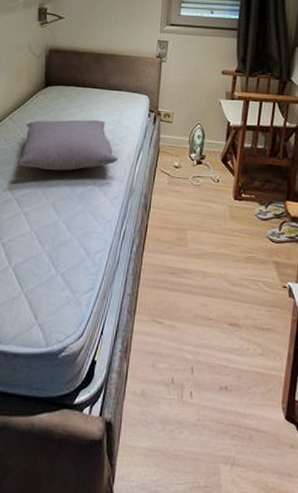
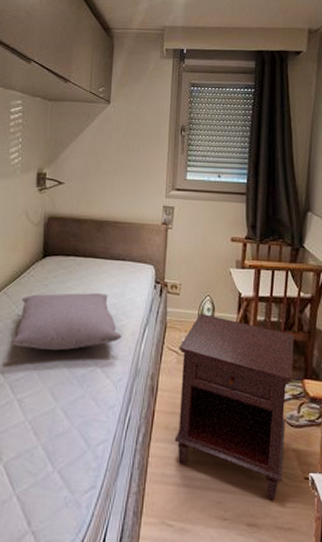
nightstand: none [165,139,278,305] -> present [174,313,294,501]

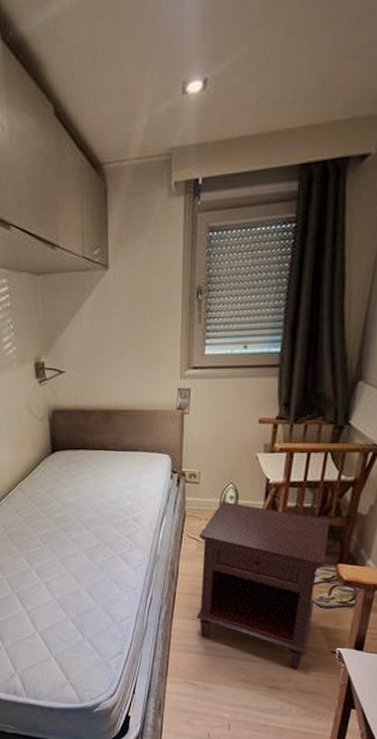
pillow: present [10,293,122,351] -> none [30,485,139,541]

